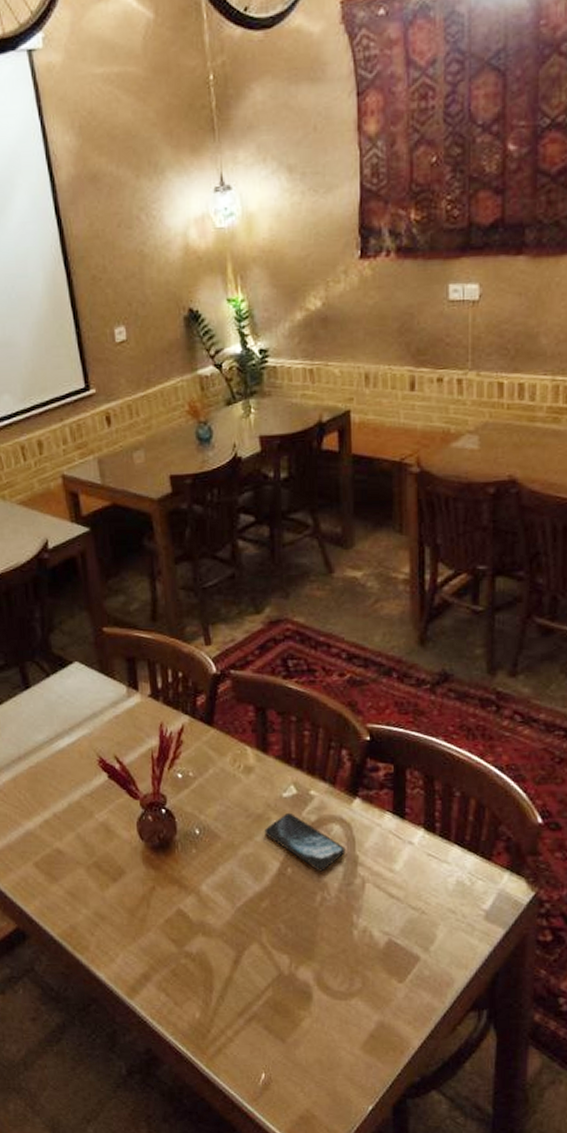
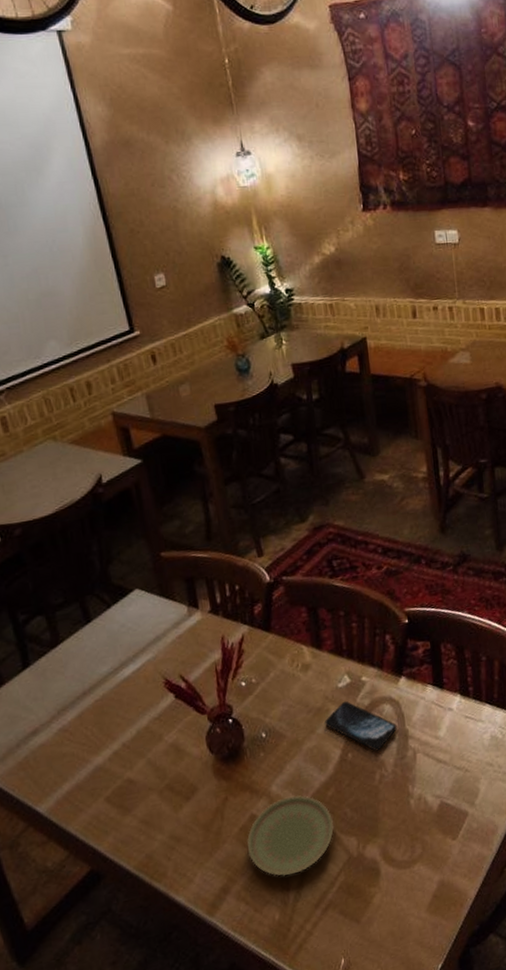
plate: none [171,899,265,978] -> present [246,794,334,877]

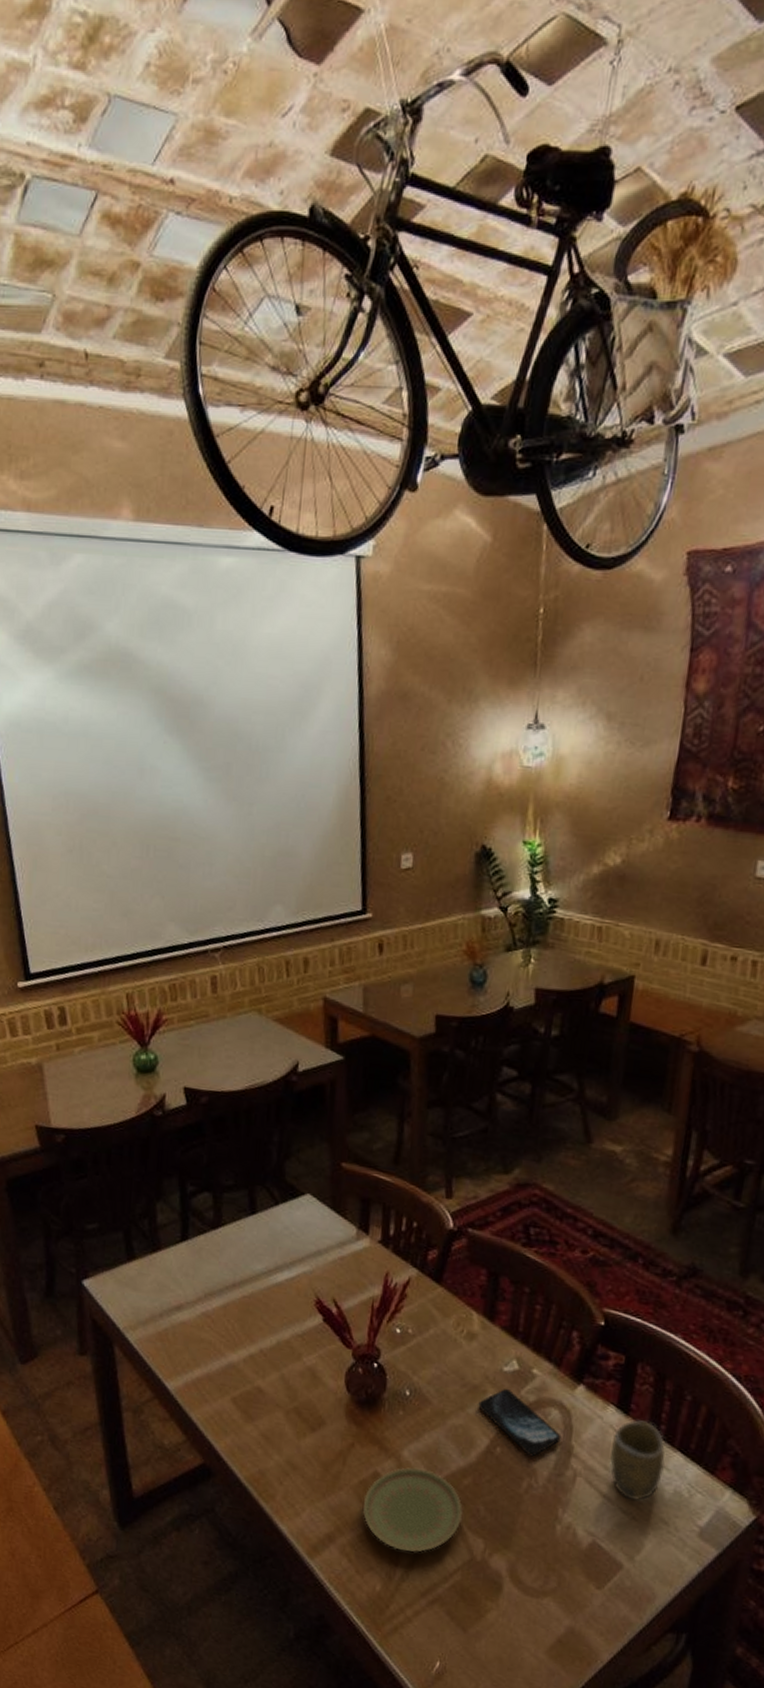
cup: none [436,688,480,757] -> present [609,1420,666,1500]

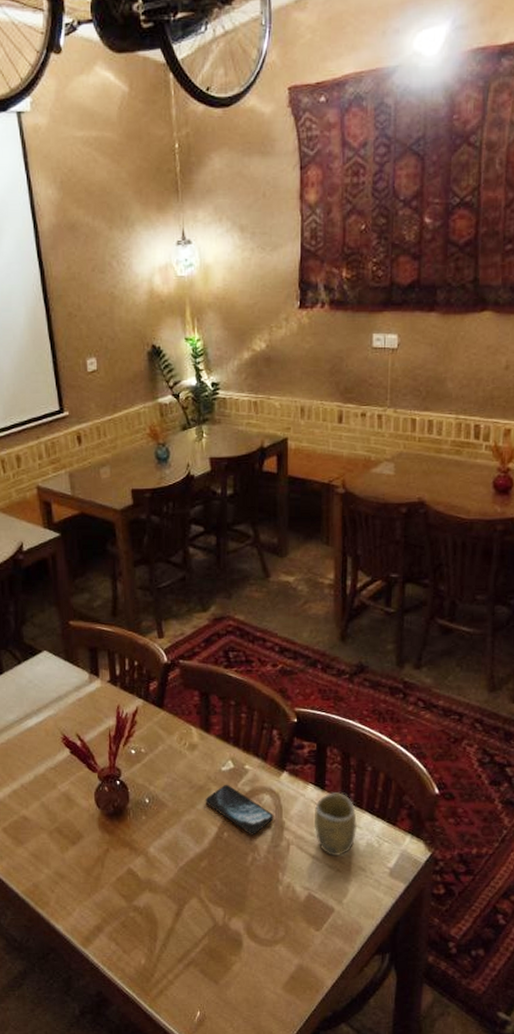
plate: present [363,1467,463,1552] -> none [122,860,203,929]

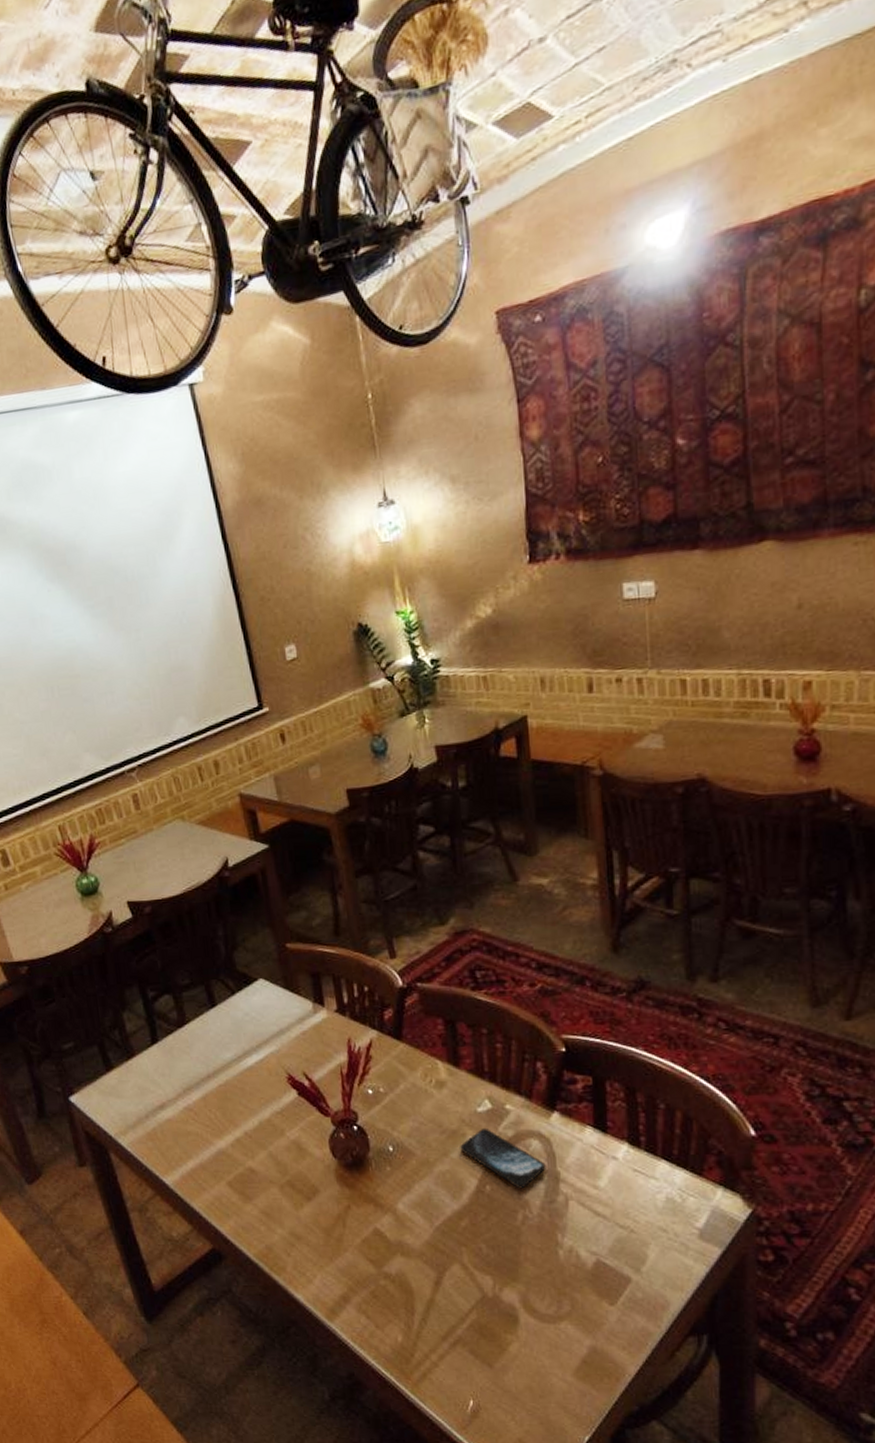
cup: present [314,792,358,857] -> none [596,1136,653,1214]

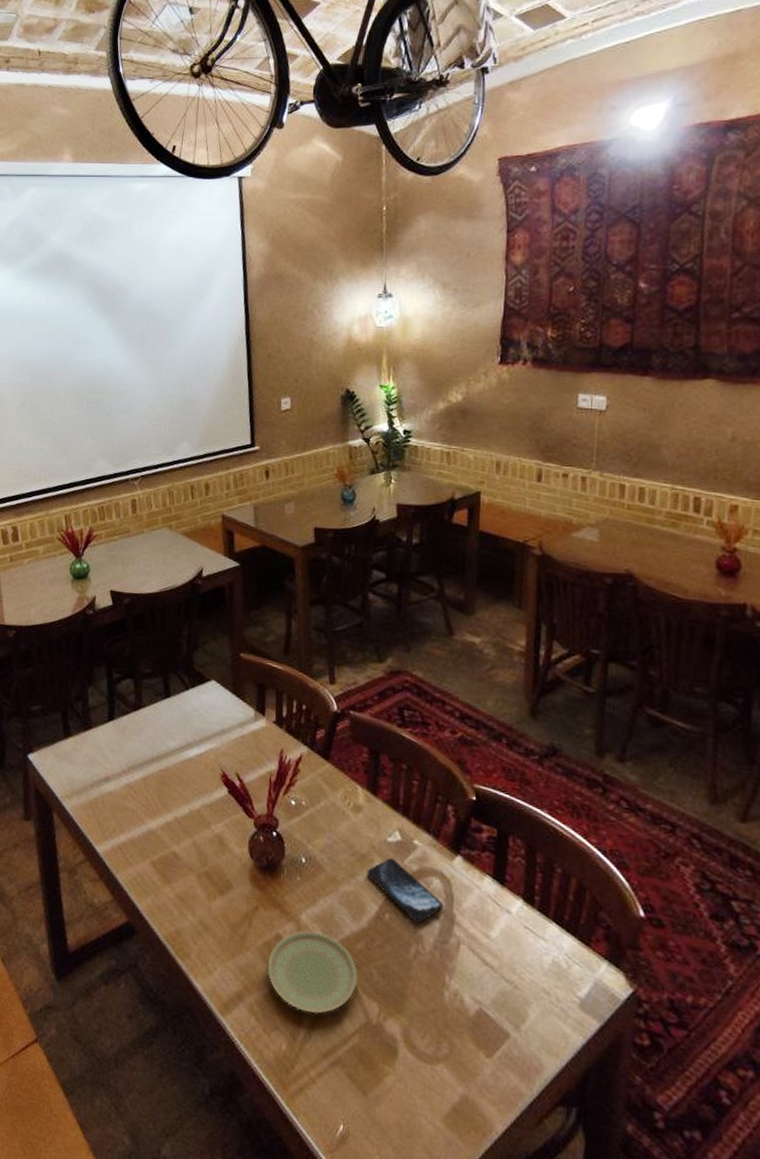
plate: none [369,1218,466,1300] -> present [267,930,357,1014]

